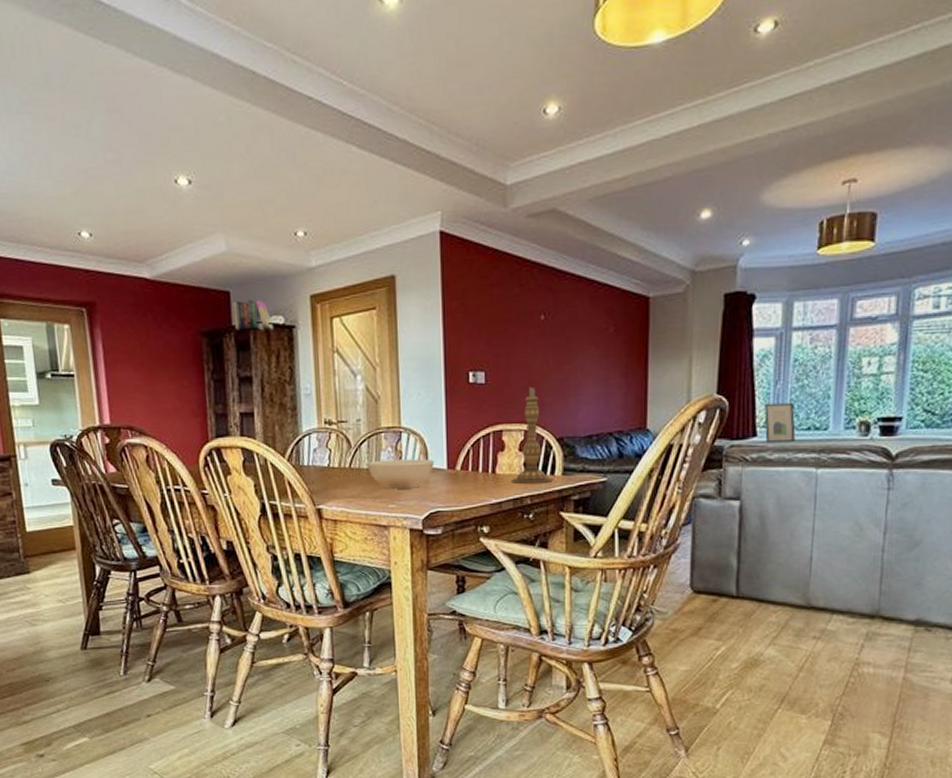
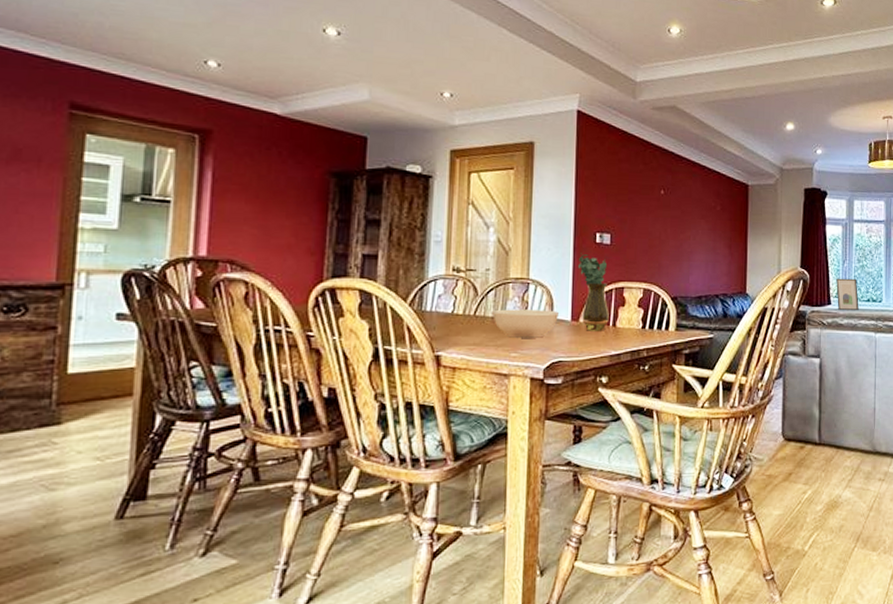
books: present [233,300,273,332] -> none [368,146,409,178]
vase: none [450,394,488,479] -> present [577,251,609,331]
candlestick: present [512,386,553,485] -> none [630,250,667,338]

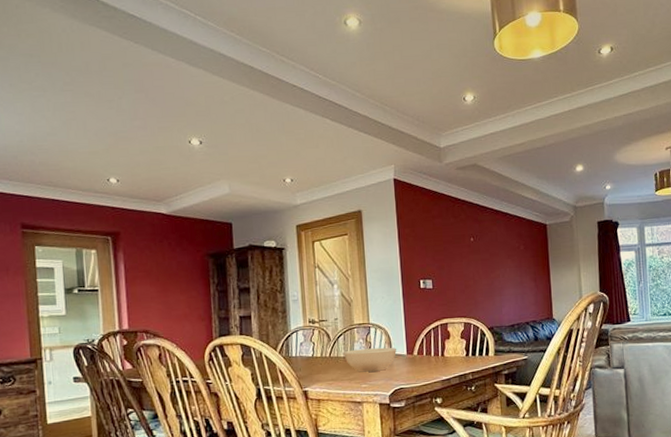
vase: present [577,251,609,331] -> none [407,297,438,362]
picture frame: present [836,278,859,311] -> none [633,296,657,326]

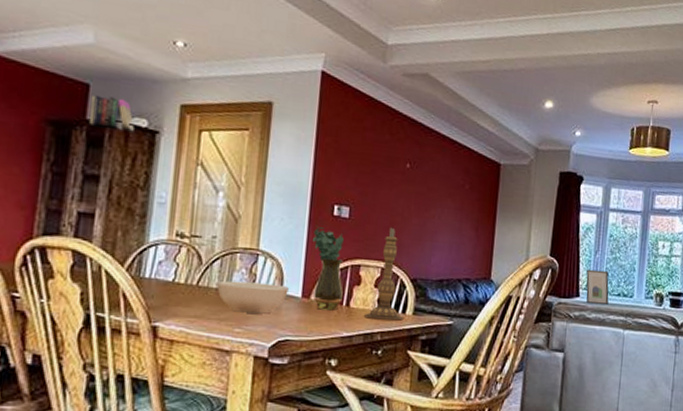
books: none [234,229,267,254] -> present [89,95,134,132]
vase: none [407,297,438,362] -> present [312,224,344,311]
candlestick: none [457,289,488,364] -> present [364,227,403,322]
picture frame: none [633,296,657,326] -> present [585,269,609,306]

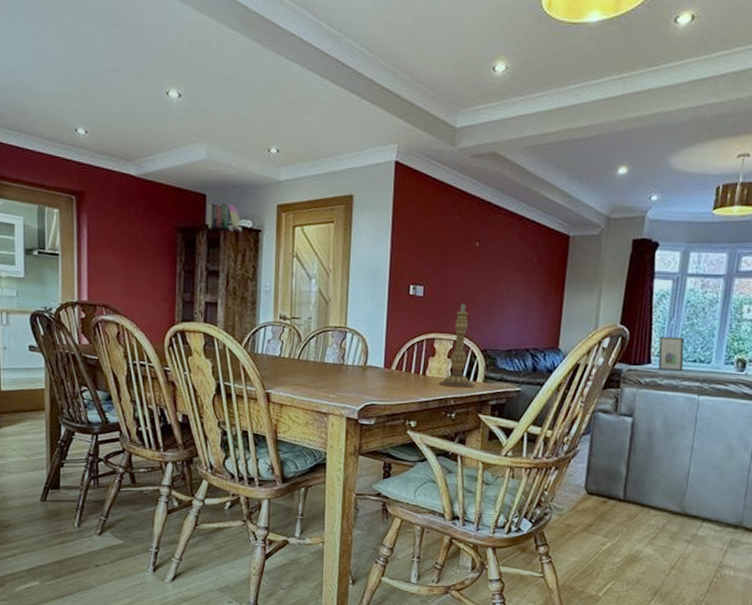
bowl: present [217,280,290,314] -> none [314,354,374,382]
vase: present [312,224,344,311] -> none [391,303,420,379]

